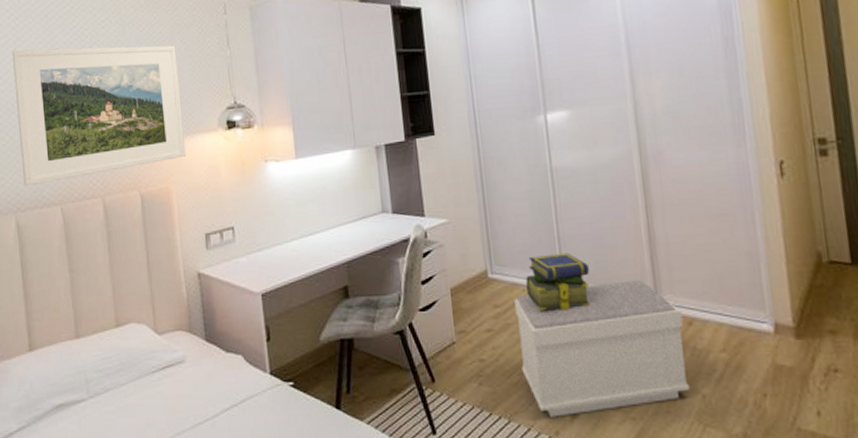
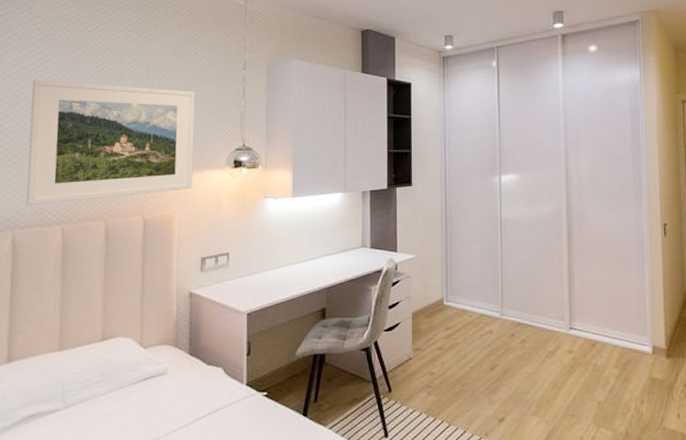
bench: present [514,280,691,417] -> none [463,310,591,421]
stack of books: present [526,252,591,311] -> none [473,286,522,333]

